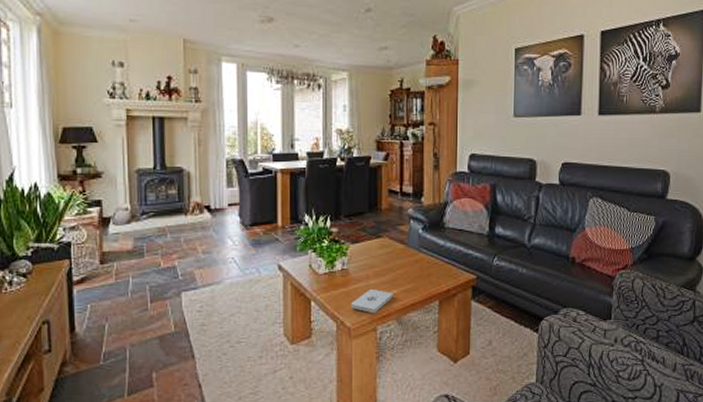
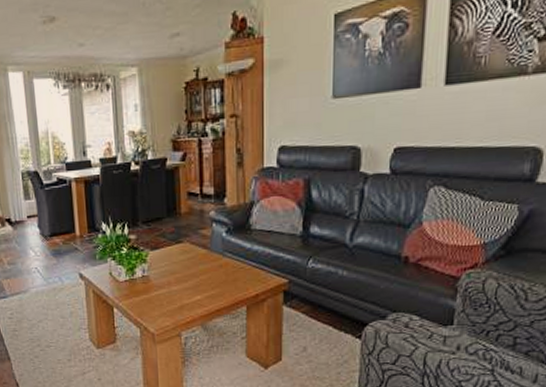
notepad: present [351,288,394,314] -> none [154,295,197,320]

